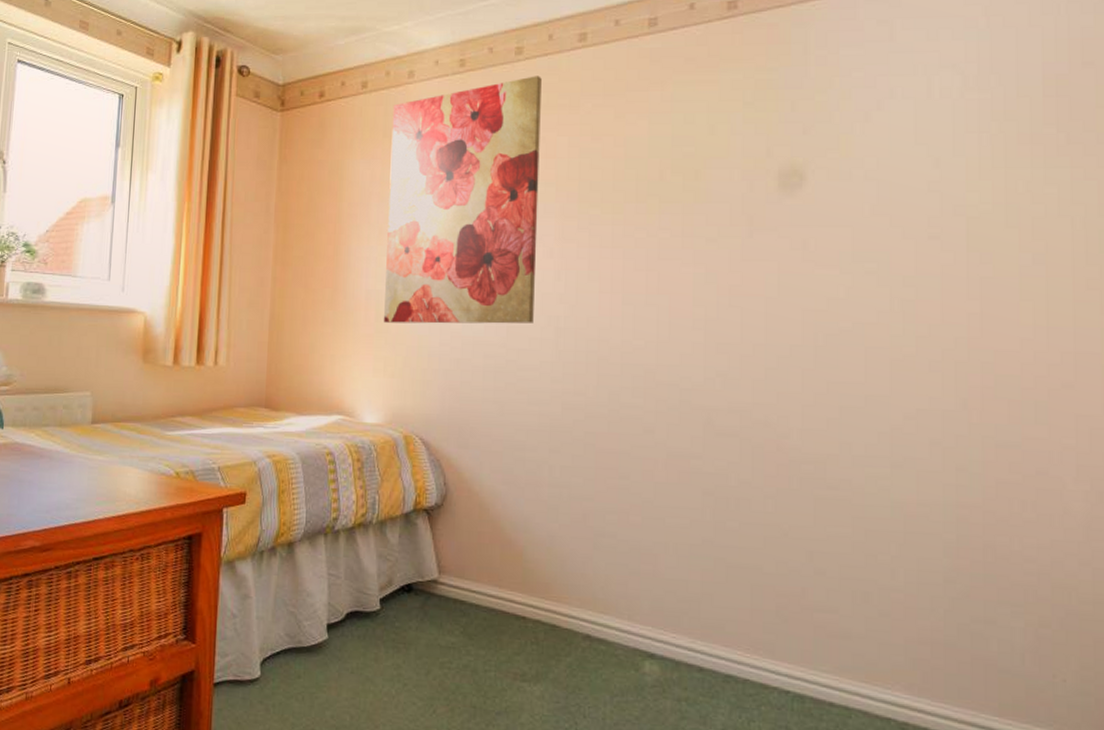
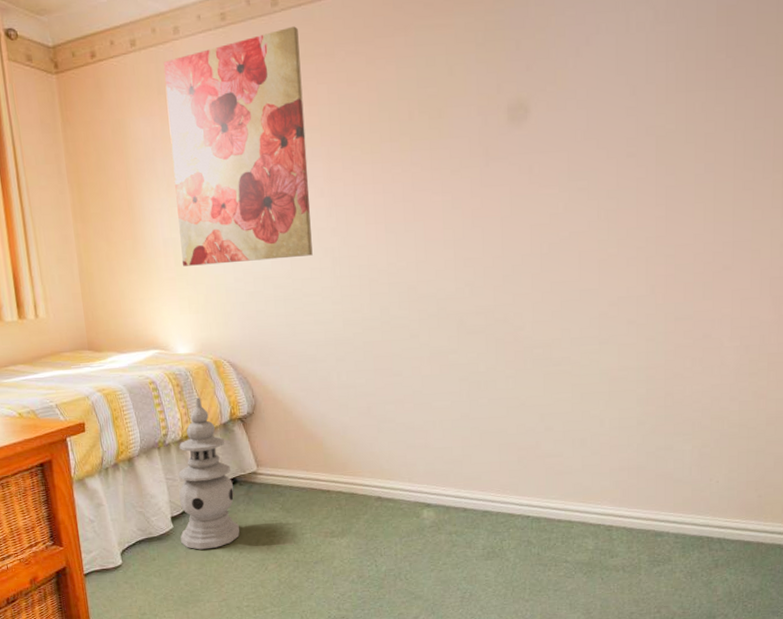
lantern: none [334,477,407,674] -> present [178,396,240,550]

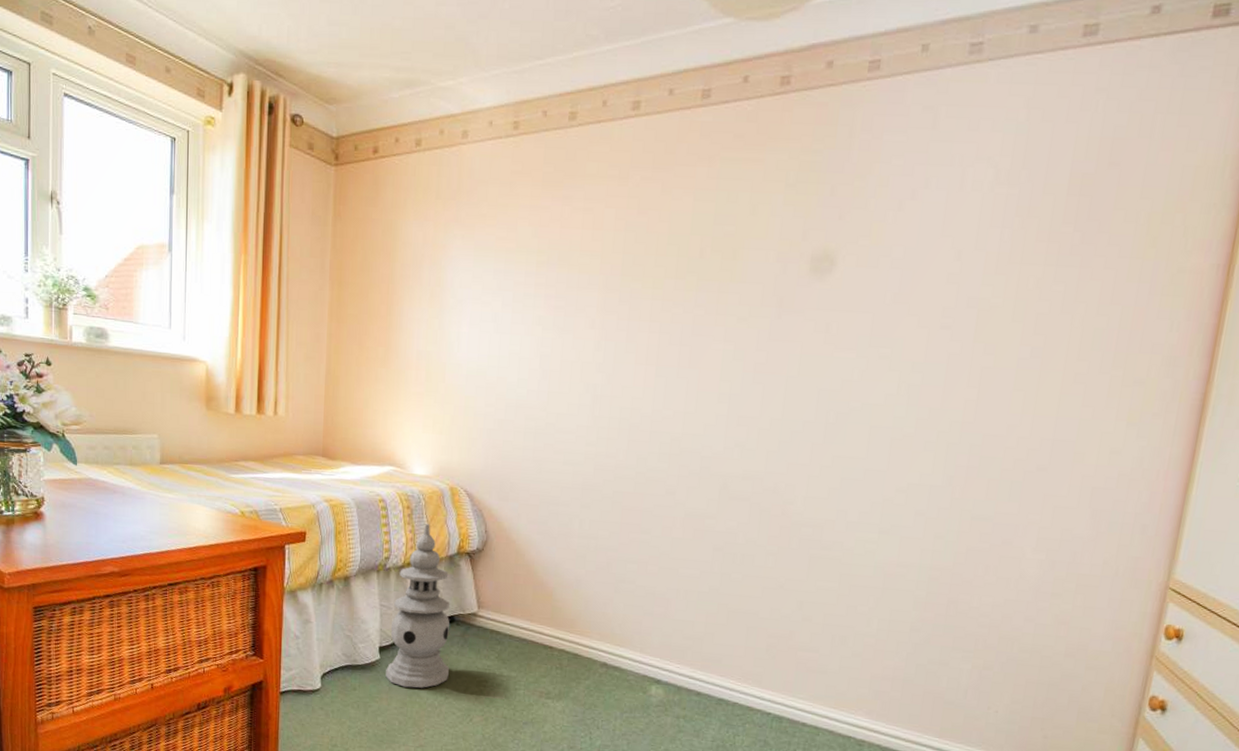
wall art: present [163,26,313,266] -> none [433,143,593,390]

